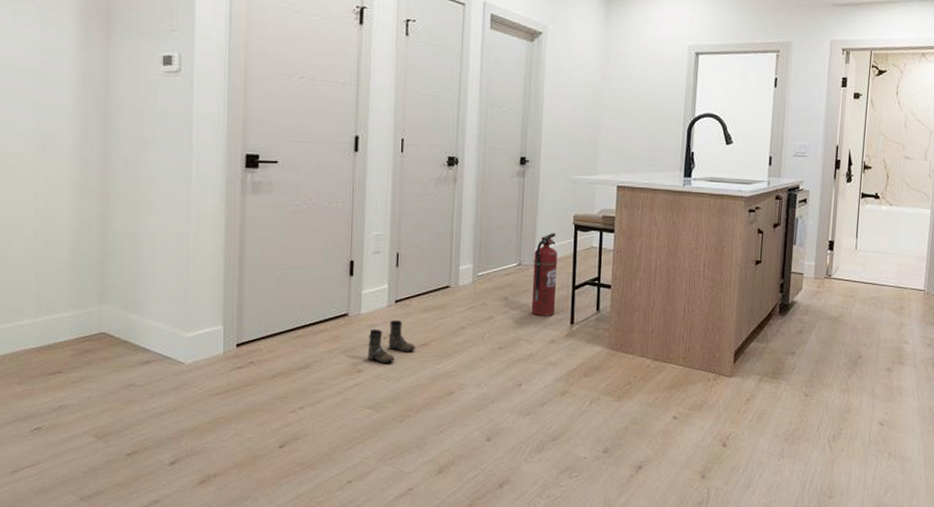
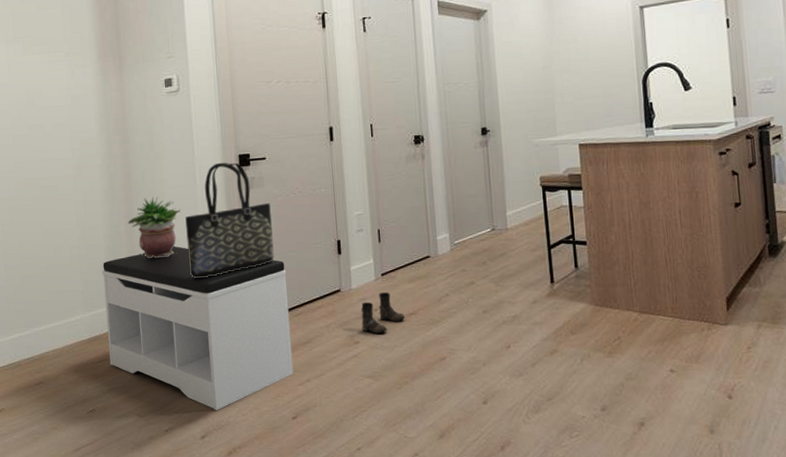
bench: none [63,250,289,435] -> present [102,246,294,410]
potted plant: none [101,190,169,262] -> present [127,196,181,259]
tote bag: none [173,160,278,288] -> present [185,162,274,278]
fire extinguisher: present [531,233,558,317] -> none [506,196,533,278]

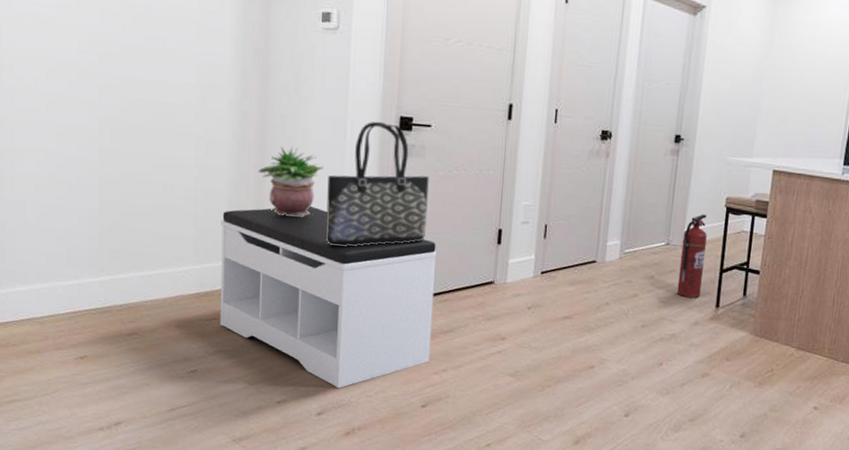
boots: present [360,292,406,334] -> none [511,291,560,333]
fire extinguisher: none [506,196,533,278] -> present [677,214,707,299]

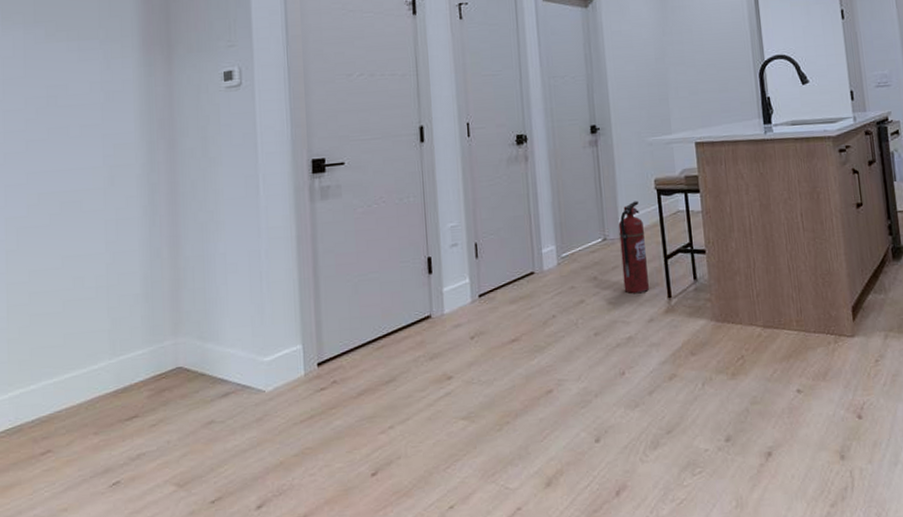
bench: present [220,206,437,388] -> none [136,270,374,472]
potted plant: present [258,146,323,217] -> none [171,211,239,287]
tote bag: present [326,121,429,247] -> none [244,168,352,309]

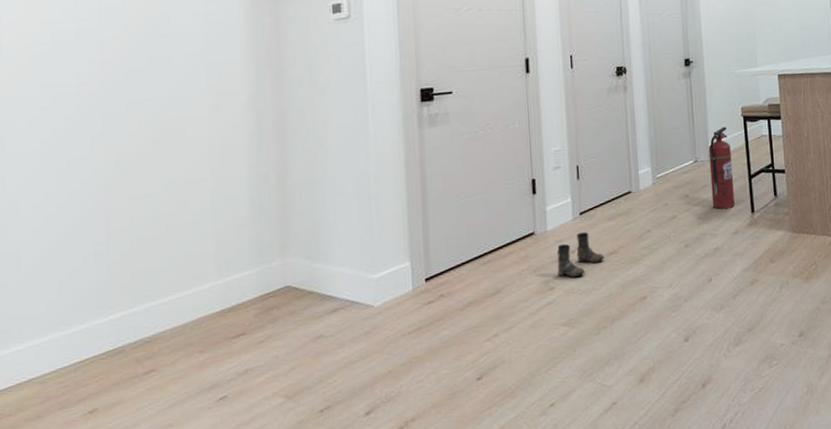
boots: none [454,316,507,366] -> present [556,232,605,278]

